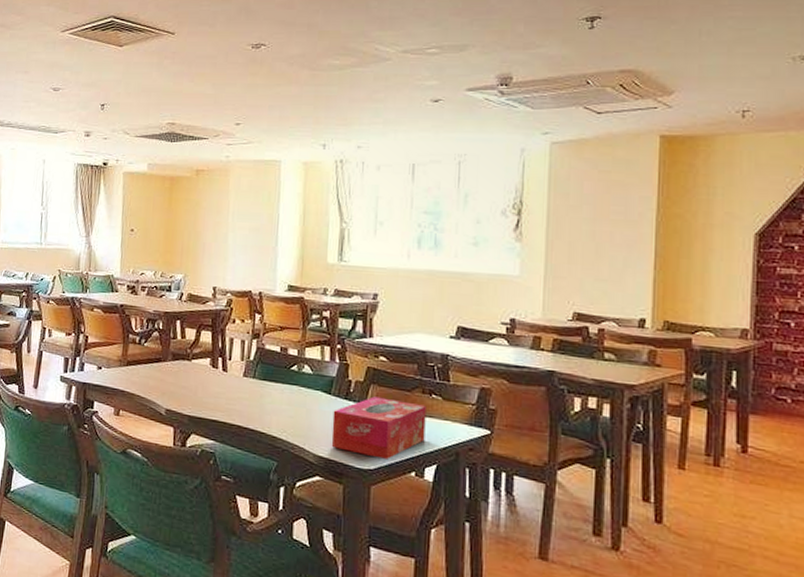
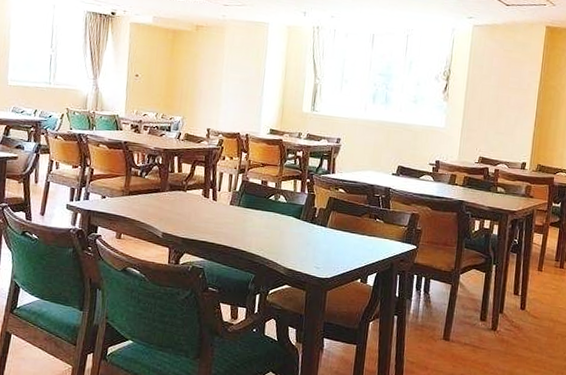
tissue box: present [331,396,427,459] -> none [298,221,372,270]

